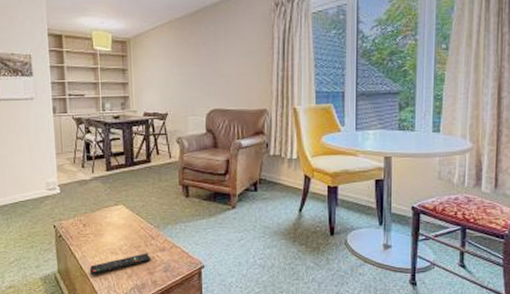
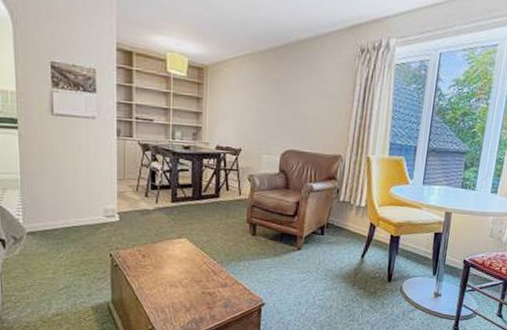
remote control: present [89,253,150,275] -> none [145,288,211,307]

